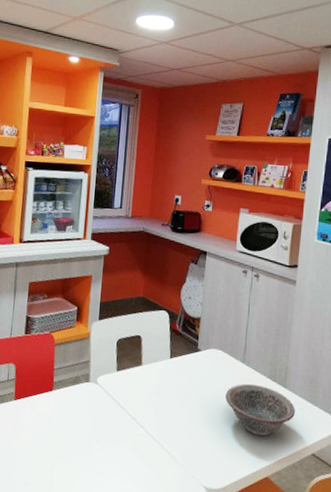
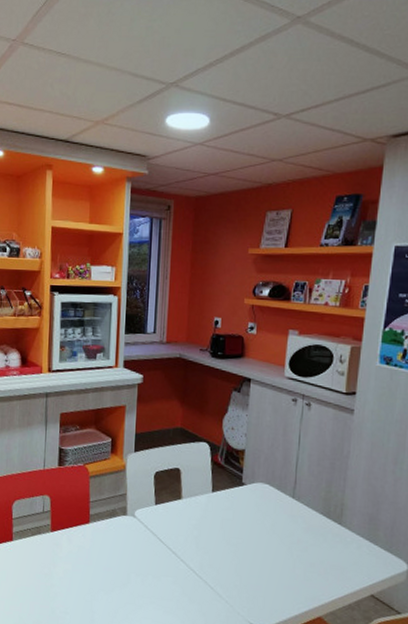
decorative bowl: present [225,383,295,436] -> none [272,519,352,575]

